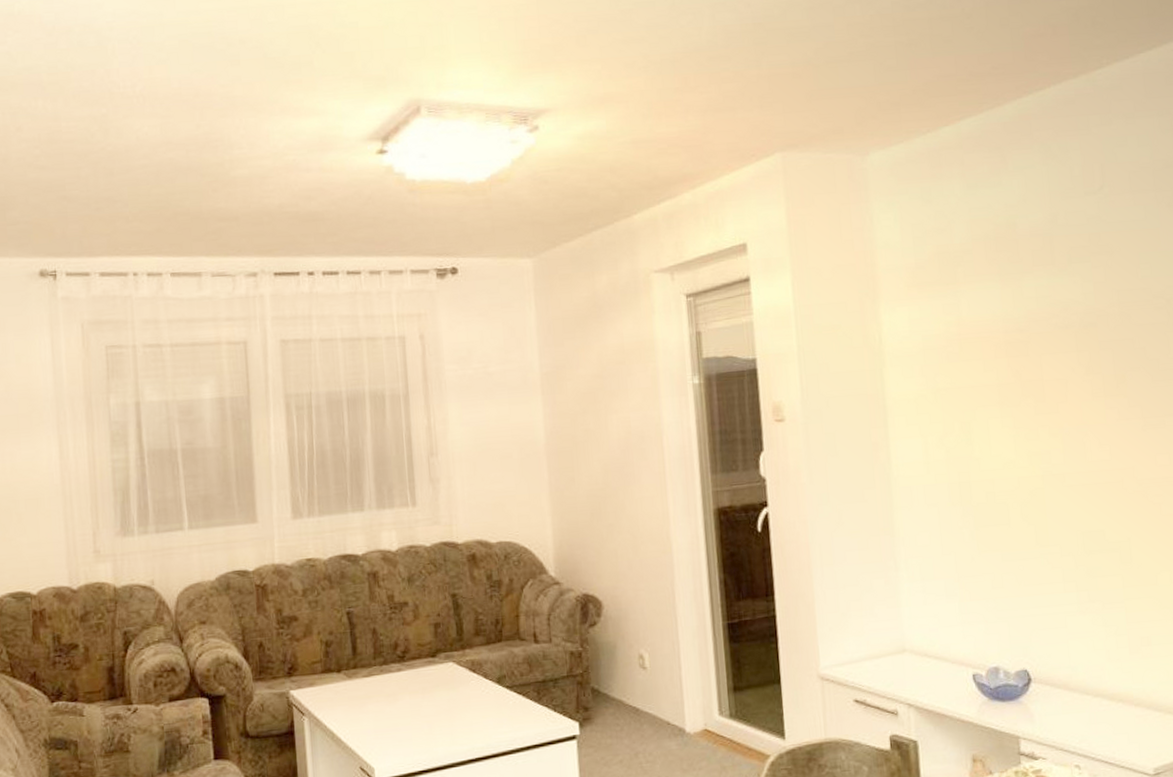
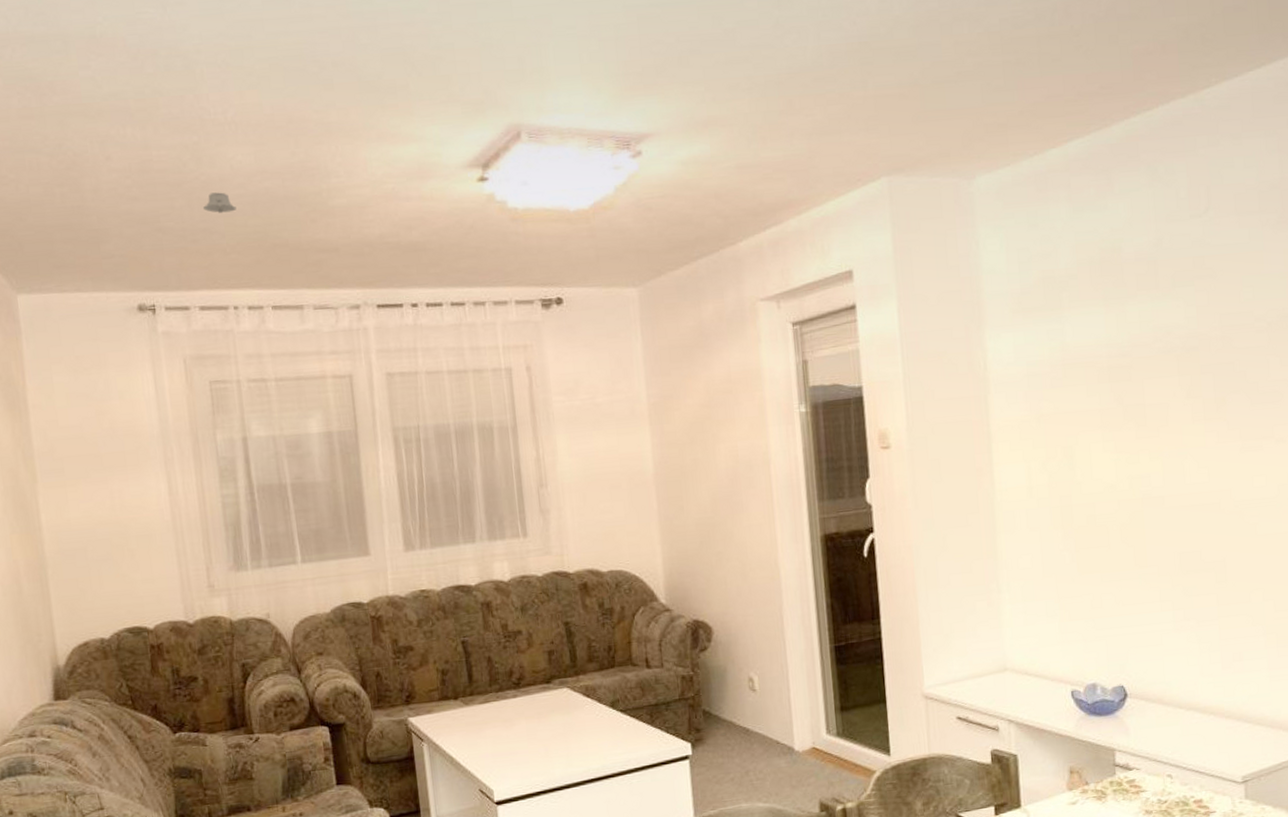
recessed light: none [107,162,141,182] -> present [202,192,237,213]

